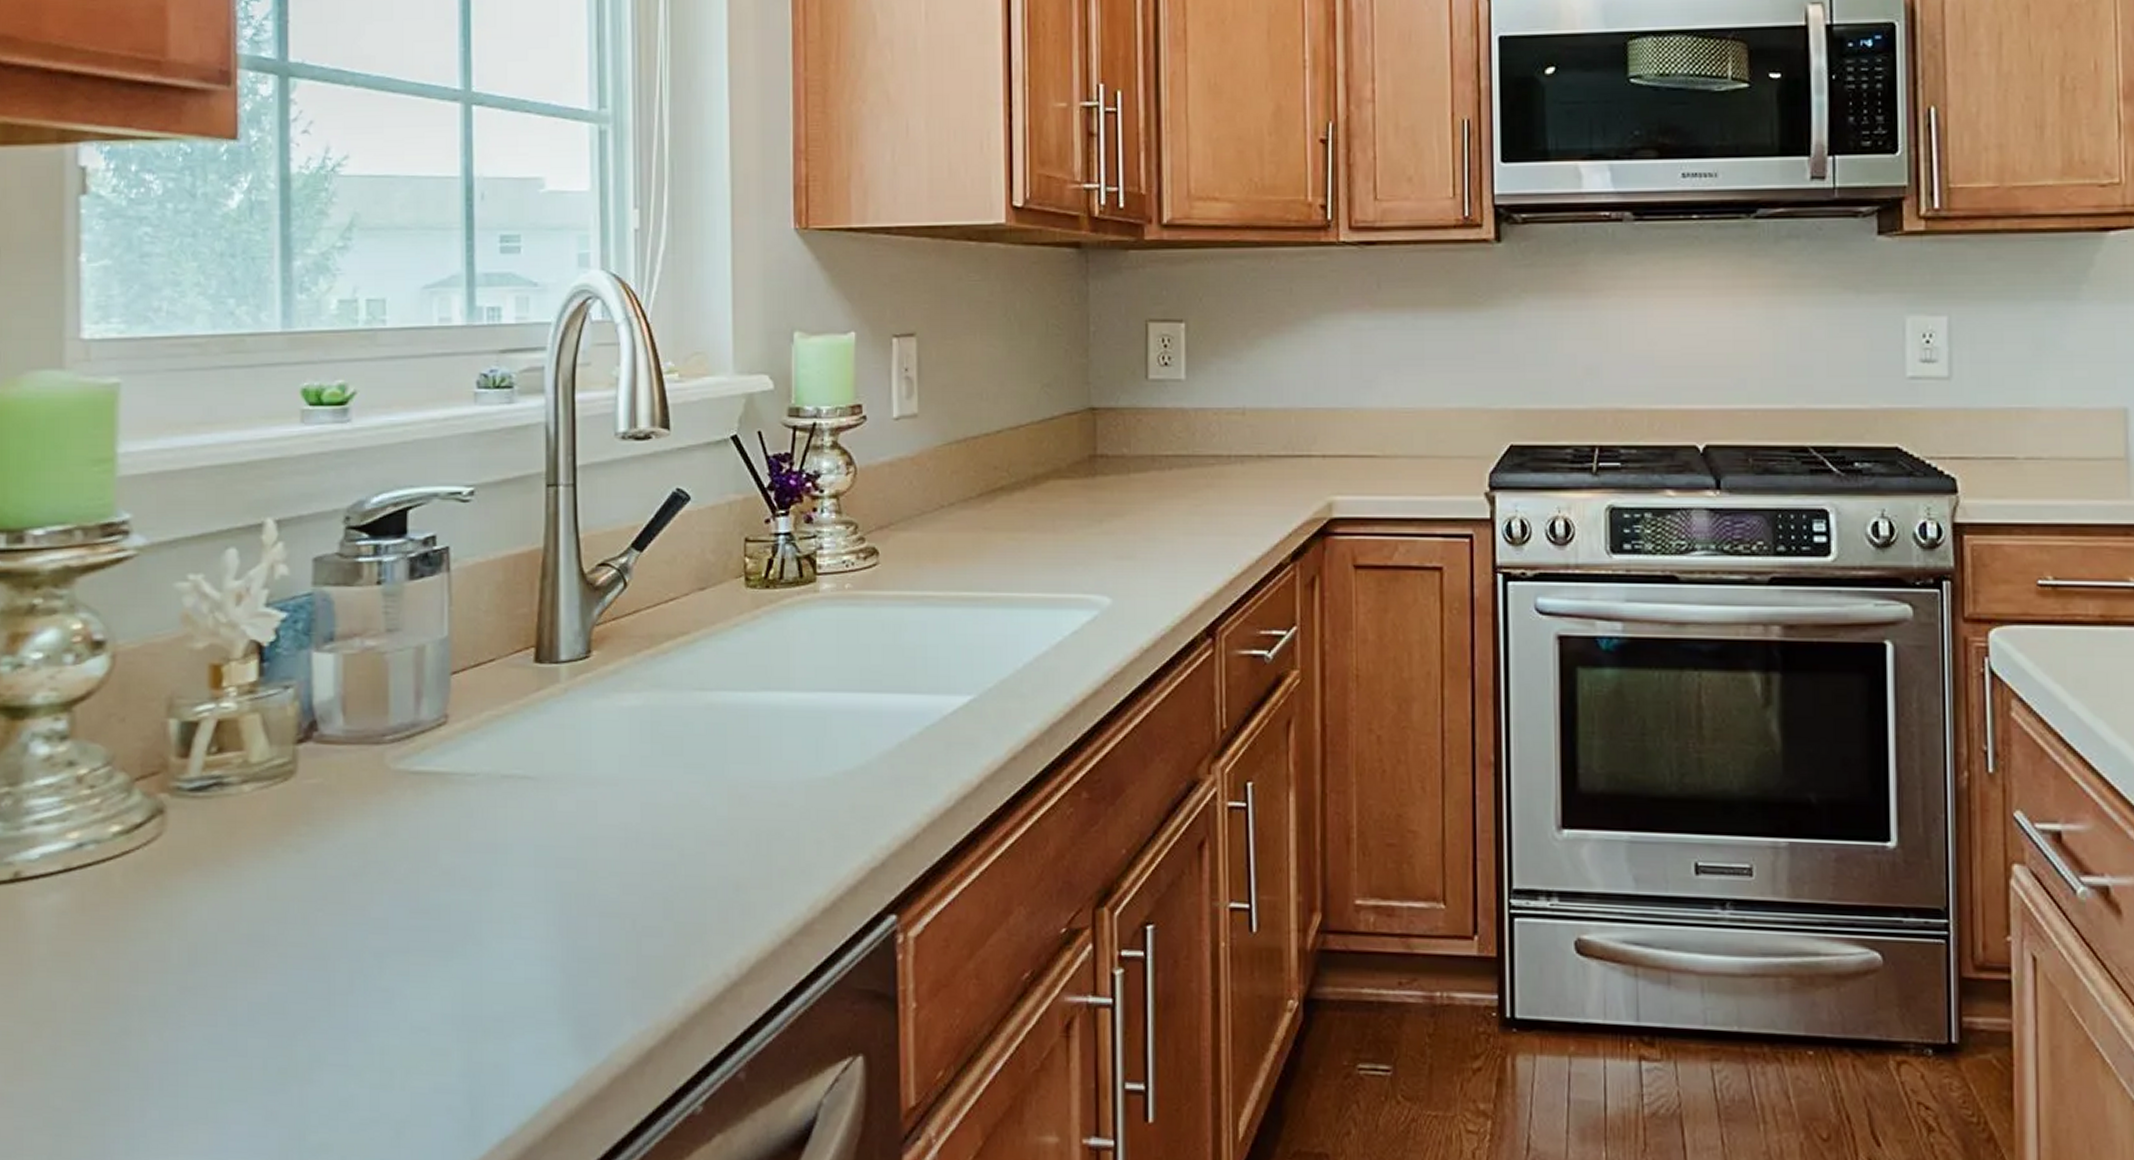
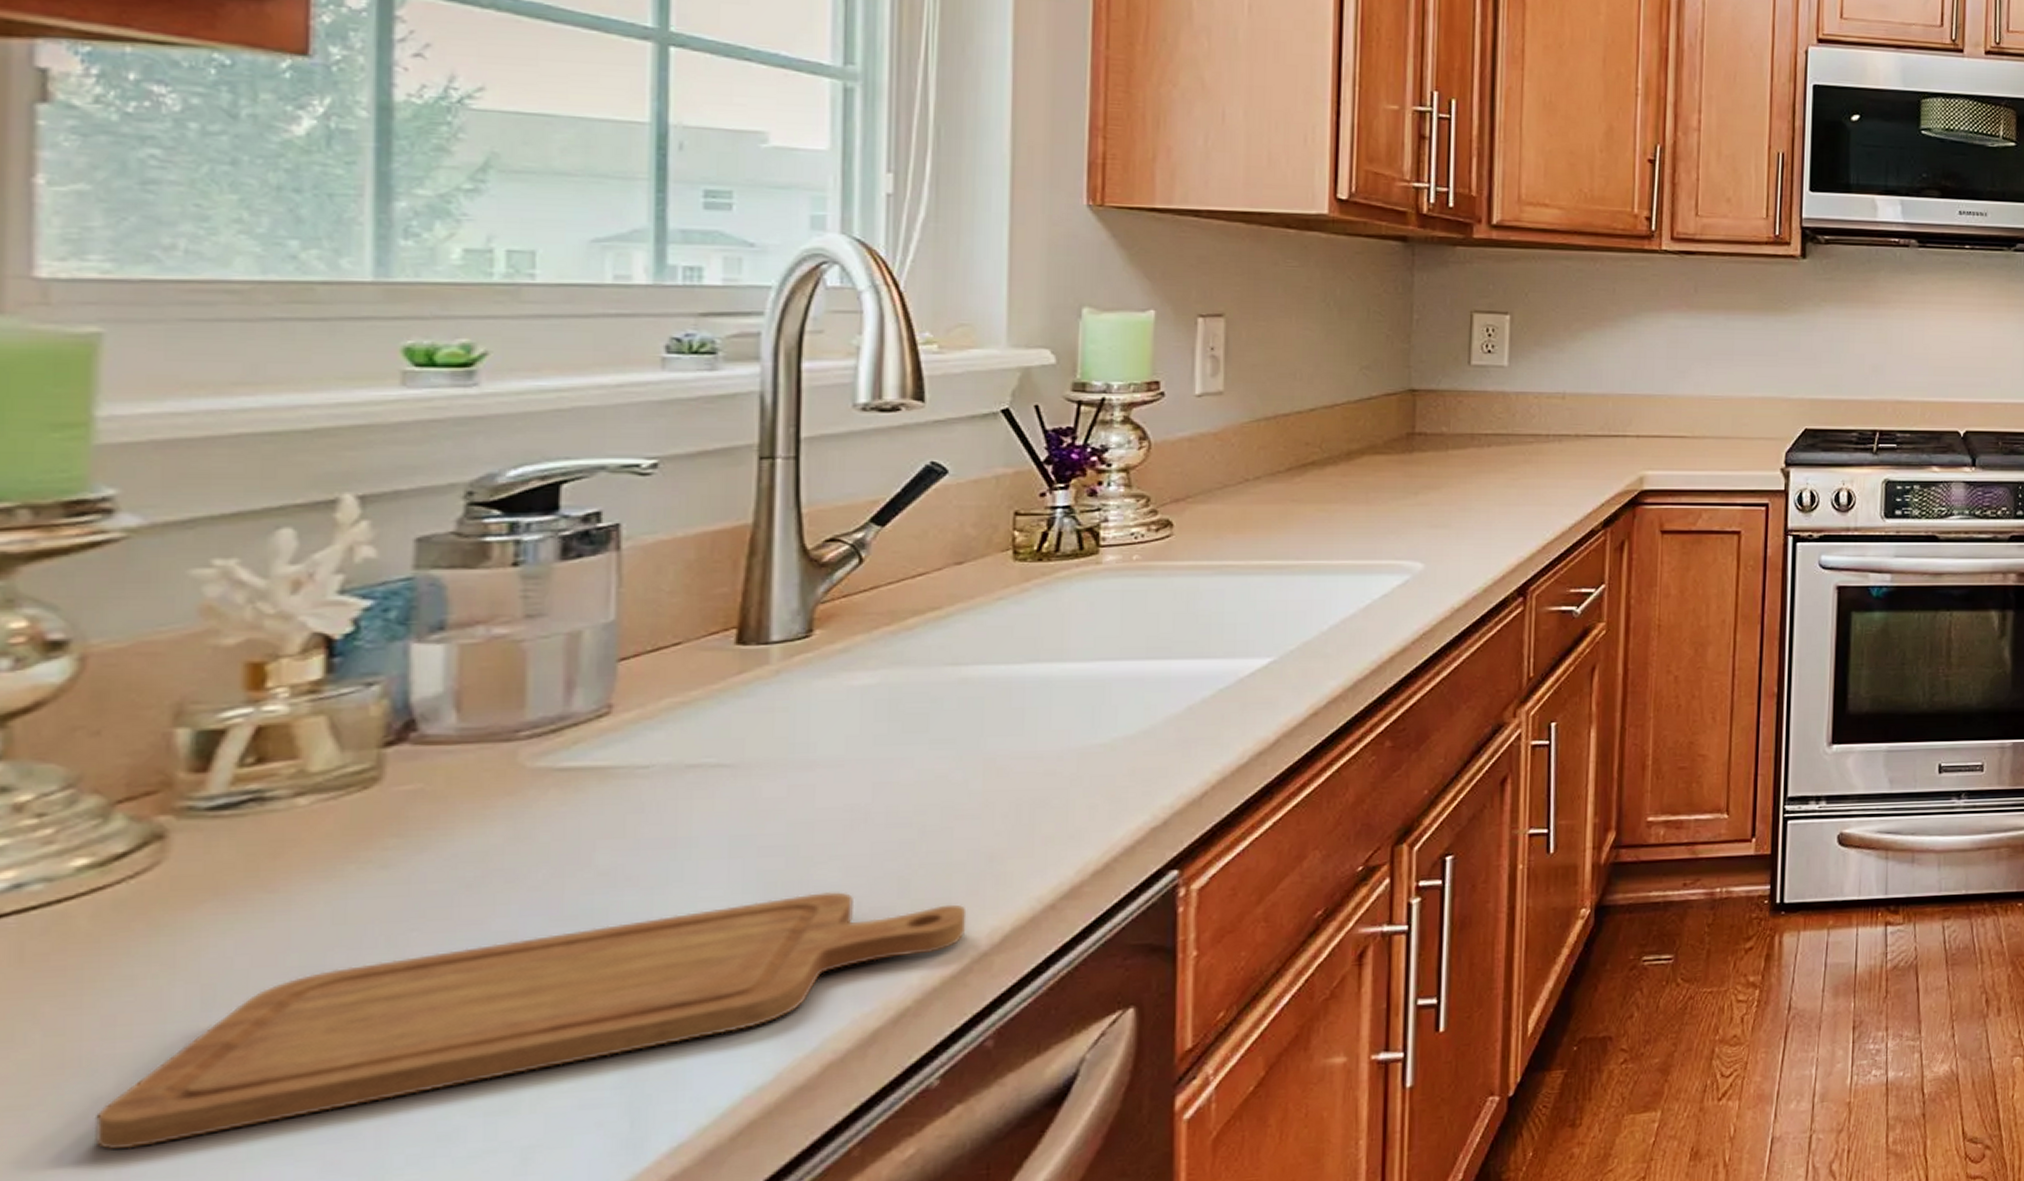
chopping board: none [128,907,719,1080] -> present [95,891,967,1151]

